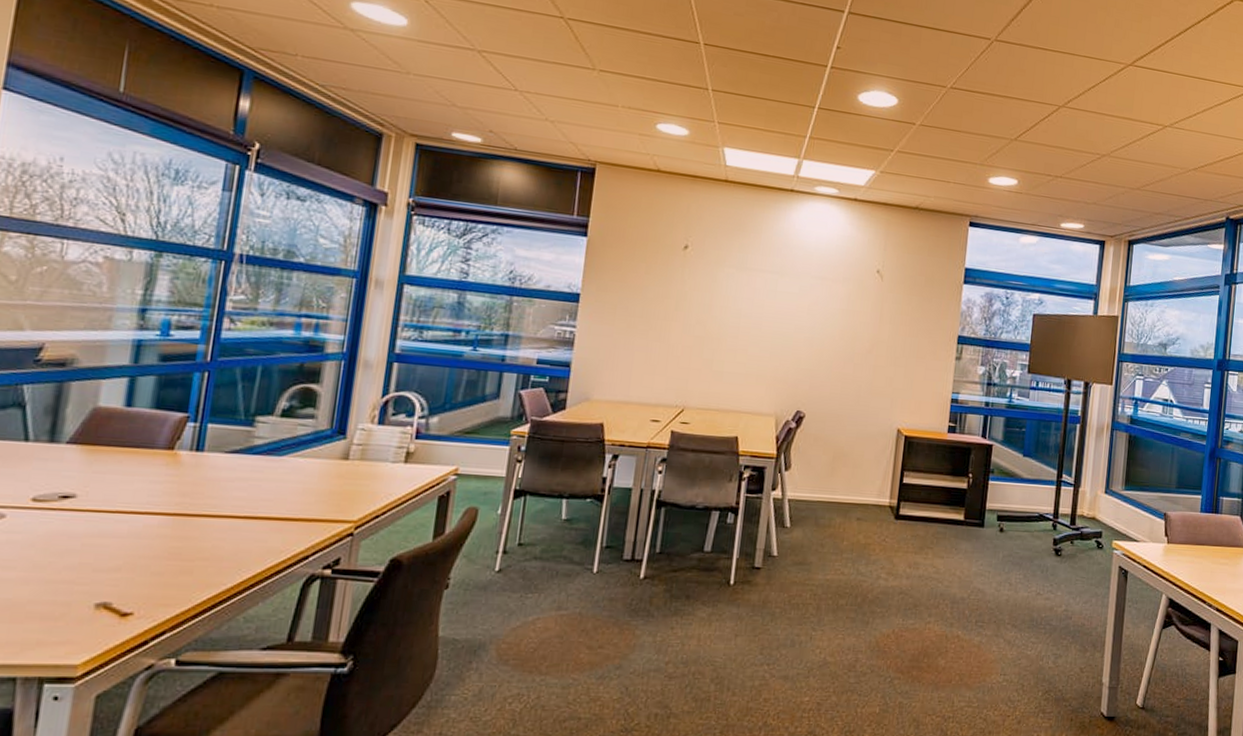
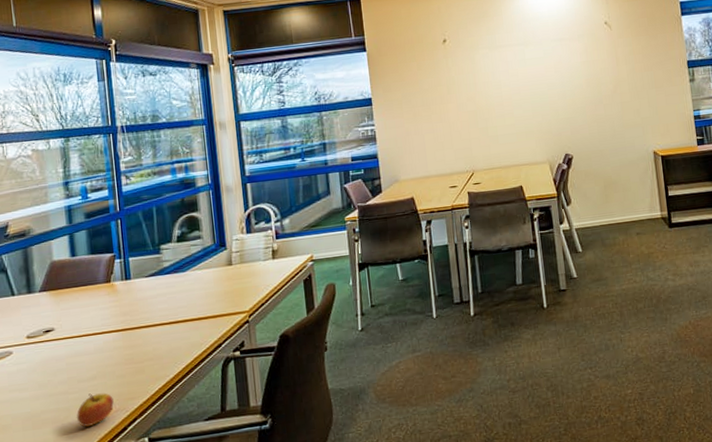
apple: none [77,589,139,631] -> present [76,393,114,427]

